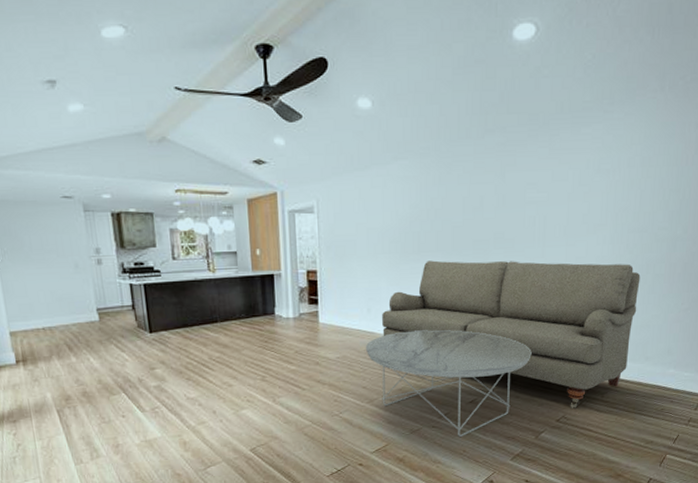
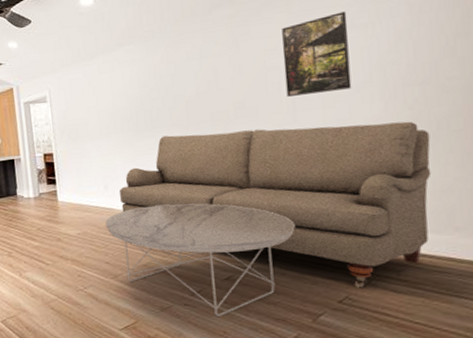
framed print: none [539,155,596,232] -> present [282,11,352,97]

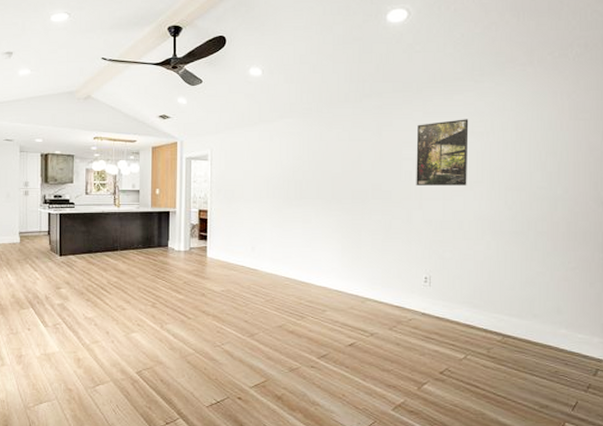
coffee table: present [105,203,295,318] -> none [248,270,412,381]
sofa: present [119,121,432,290] -> none [265,207,522,363]

